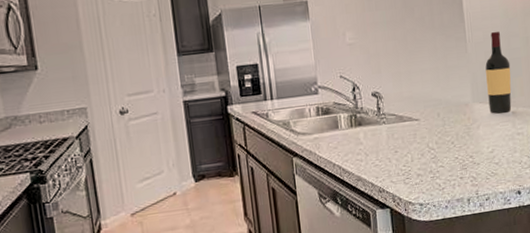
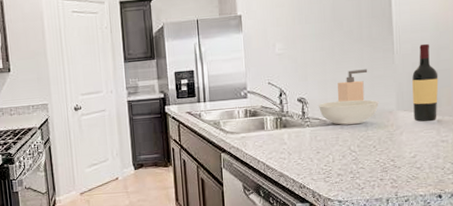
bowl: none [394,92,455,121] -> present [319,99,379,125]
soap dispenser: none [412,59,442,95] -> present [337,69,368,102]

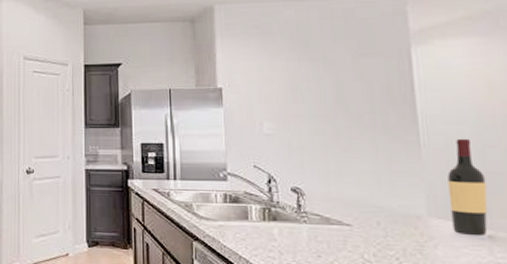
bowl: present [319,99,379,125] -> none [319,196,402,228]
soap dispenser: present [337,69,368,102] -> none [344,161,385,200]

